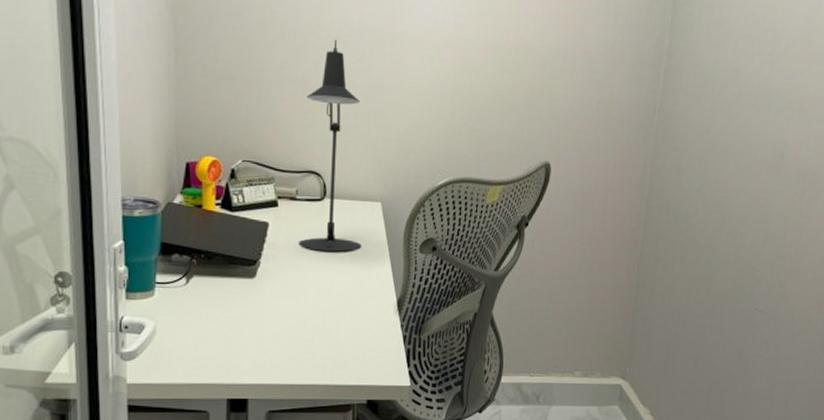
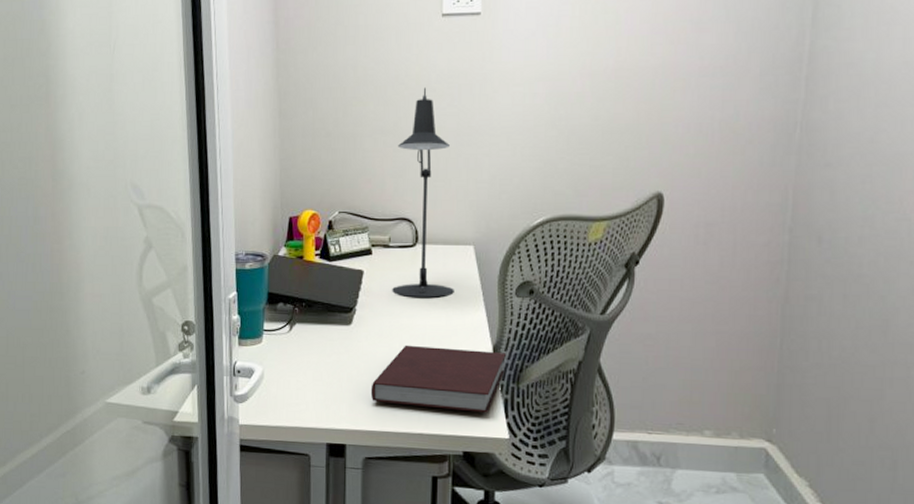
notebook: none [275,298,409,363] -> present [370,345,506,413]

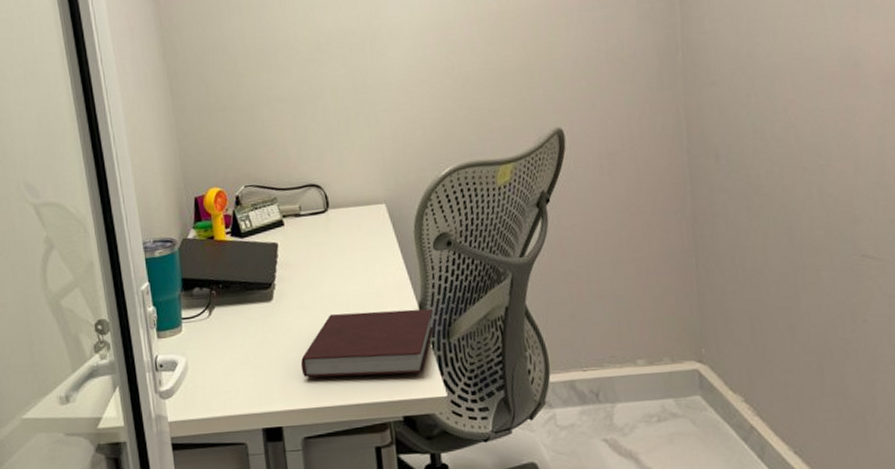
desk lamp: present [392,87,454,299] -> none [296,50,372,265]

